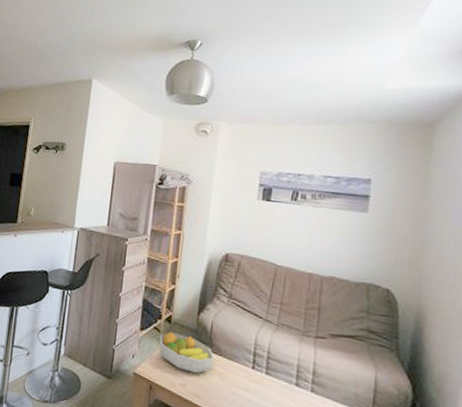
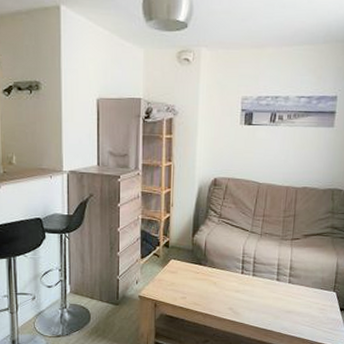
fruit bowl: present [159,331,215,374] -> none [160,255,210,286]

